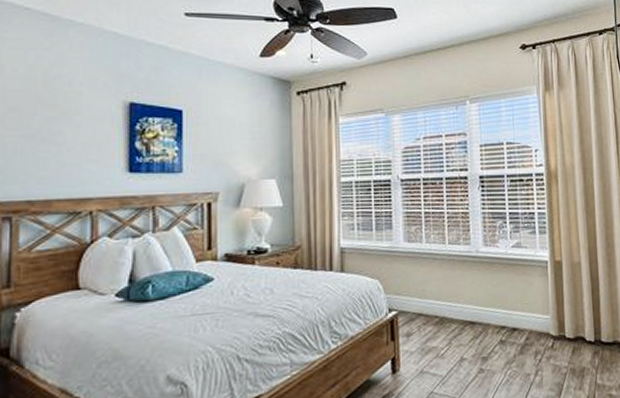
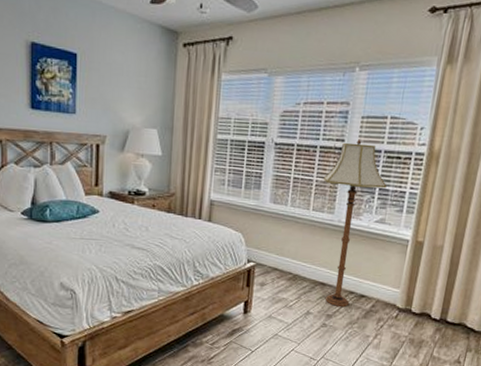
floor lamp: none [453,167,516,346] -> present [323,139,387,307]

